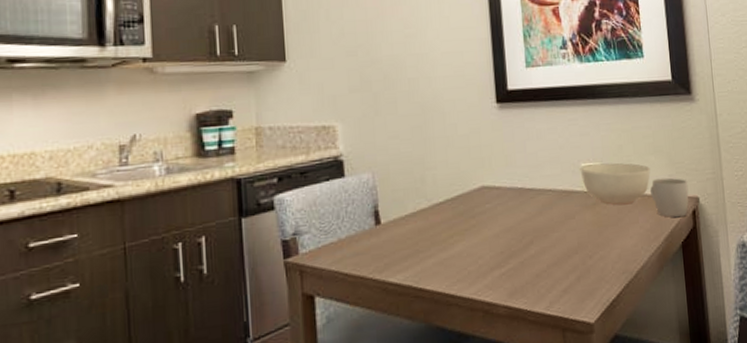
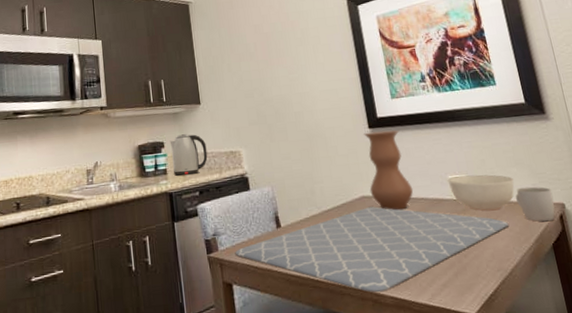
kettle: none [240,101,292,157] -> present [169,134,208,176]
placemat: none [320,199,640,302] -> present [235,206,509,293]
vase: none [490,106,541,204] -> present [364,130,414,210]

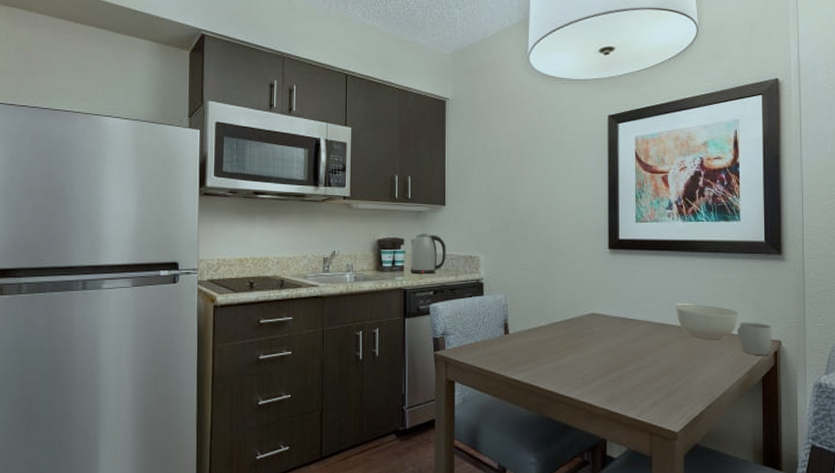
placemat: present [235,206,509,293] -> none [461,324,726,404]
vase: present [364,130,414,210] -> none [600,253,642,329]

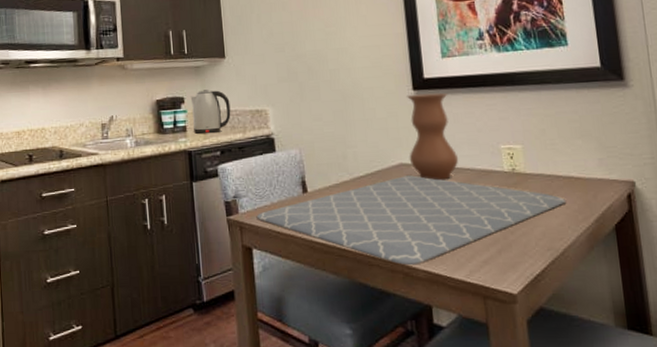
placemat: none [461,324,726,404] -> present [256,175,567,266]
vase: none [600,253,642,329] -> present [407,93,459,180]
bowl: present [675,305,738,340] -> none [499,145,578,186]
mug: present [737,322,772,356] -> none [577,161,623,201]

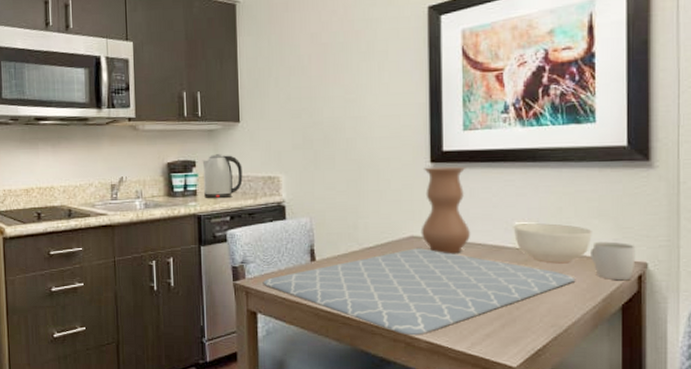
bowl: none [499,145,578,186] -> present [513,223,592,264]
mug: none [577,161,623,201] -> present [591,241,636,281]

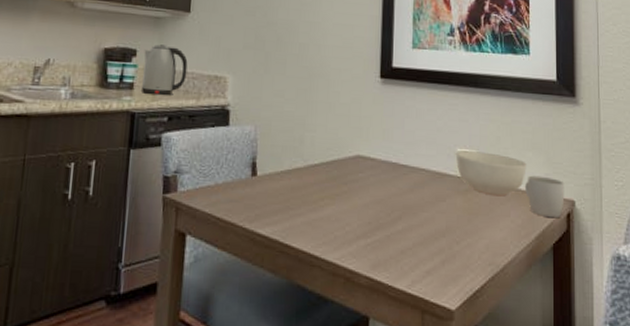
placemat: present [263,248,576,336] -> none [196,169,512,270]
vase: present [420,166,471,253] -> none [367,82,416,178]

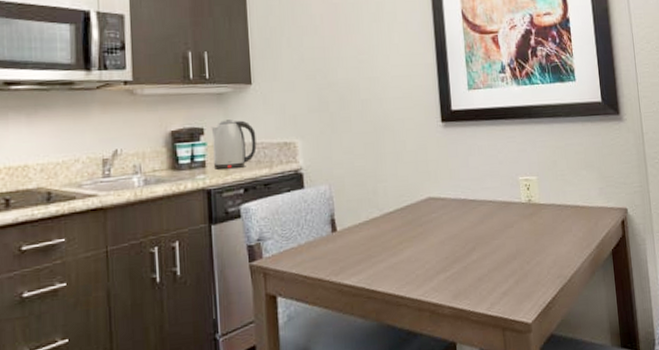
bowl: present [455,151,527,197] -> none [517,176,583,216]
mug: present [525,175,565,219] -> none [582,190,618,227]

